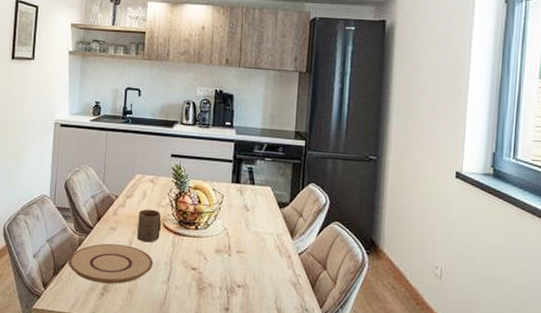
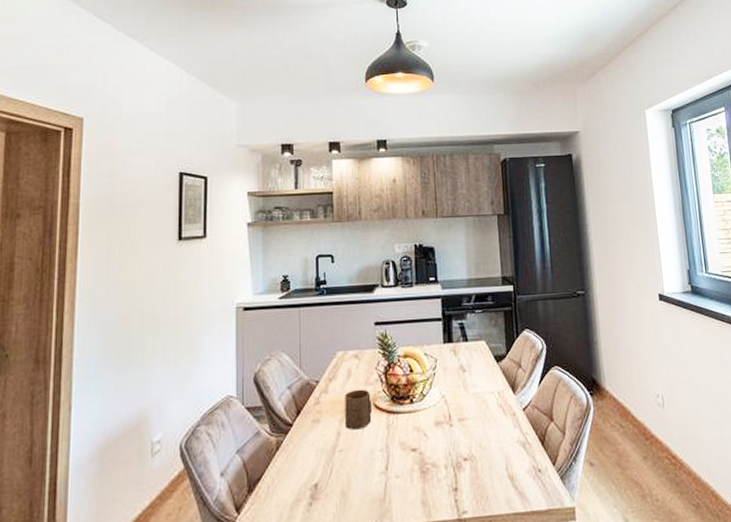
plate: present [68,243,153,284] -> none [265,437,367,491]

